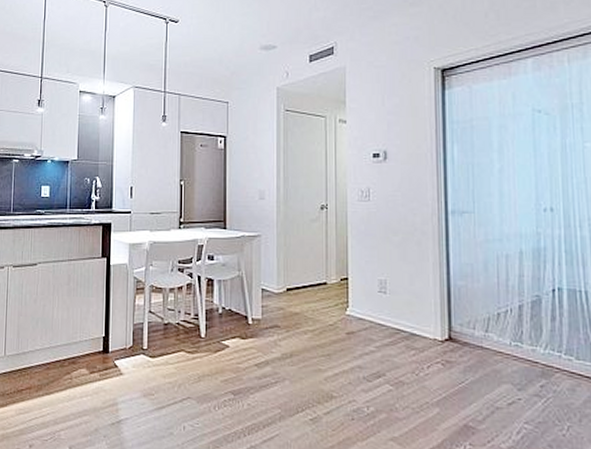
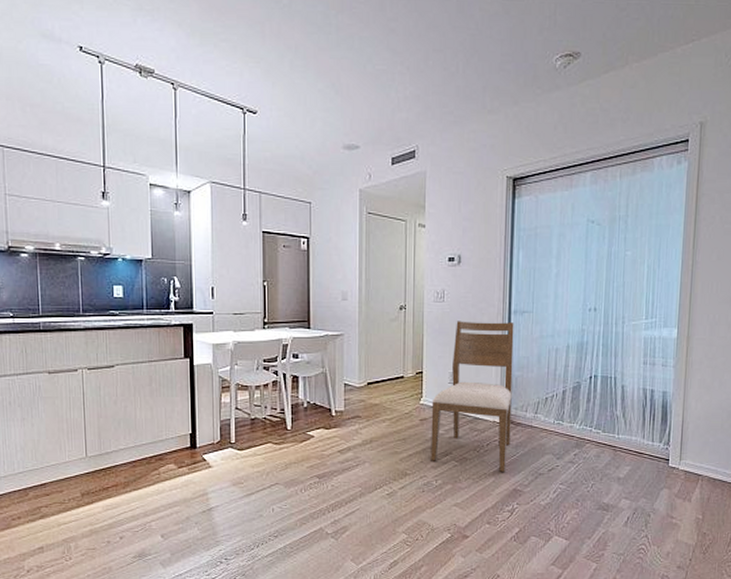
chair: none [359,222,457,402] -> present [431,321,514,472]

